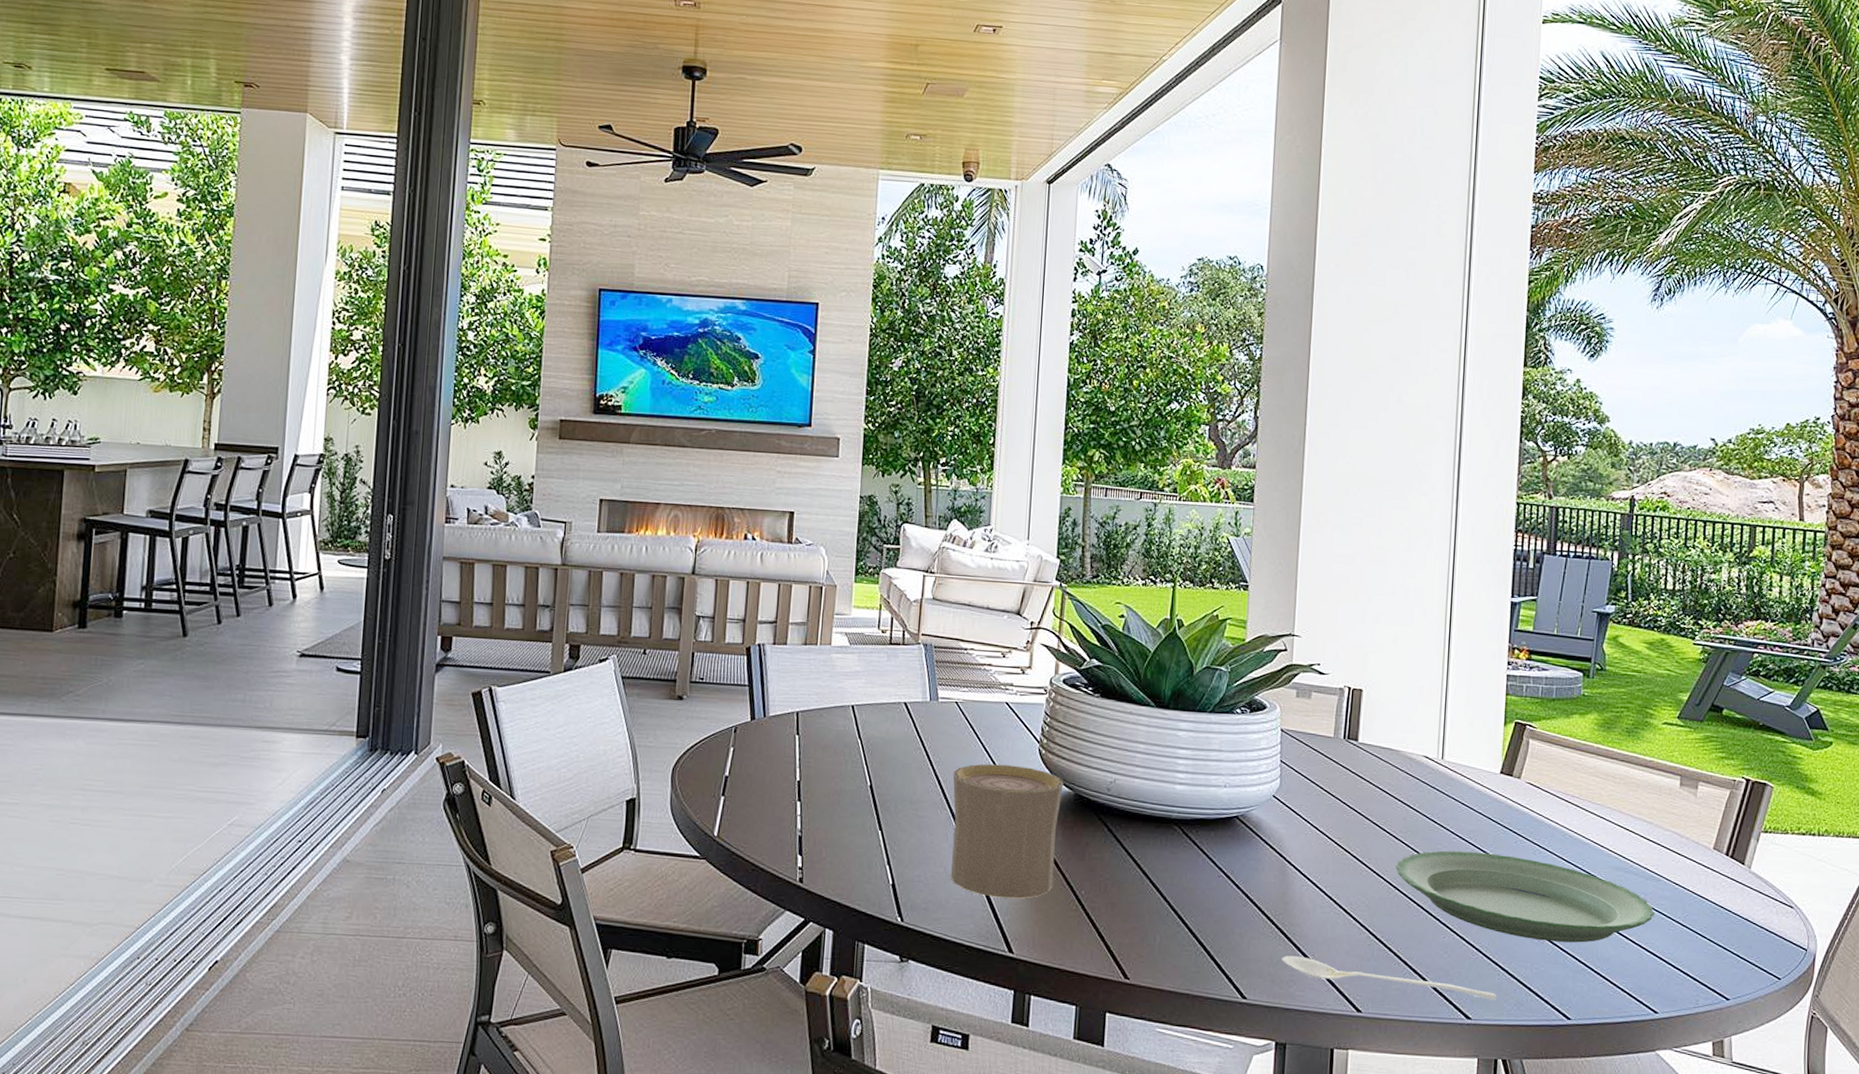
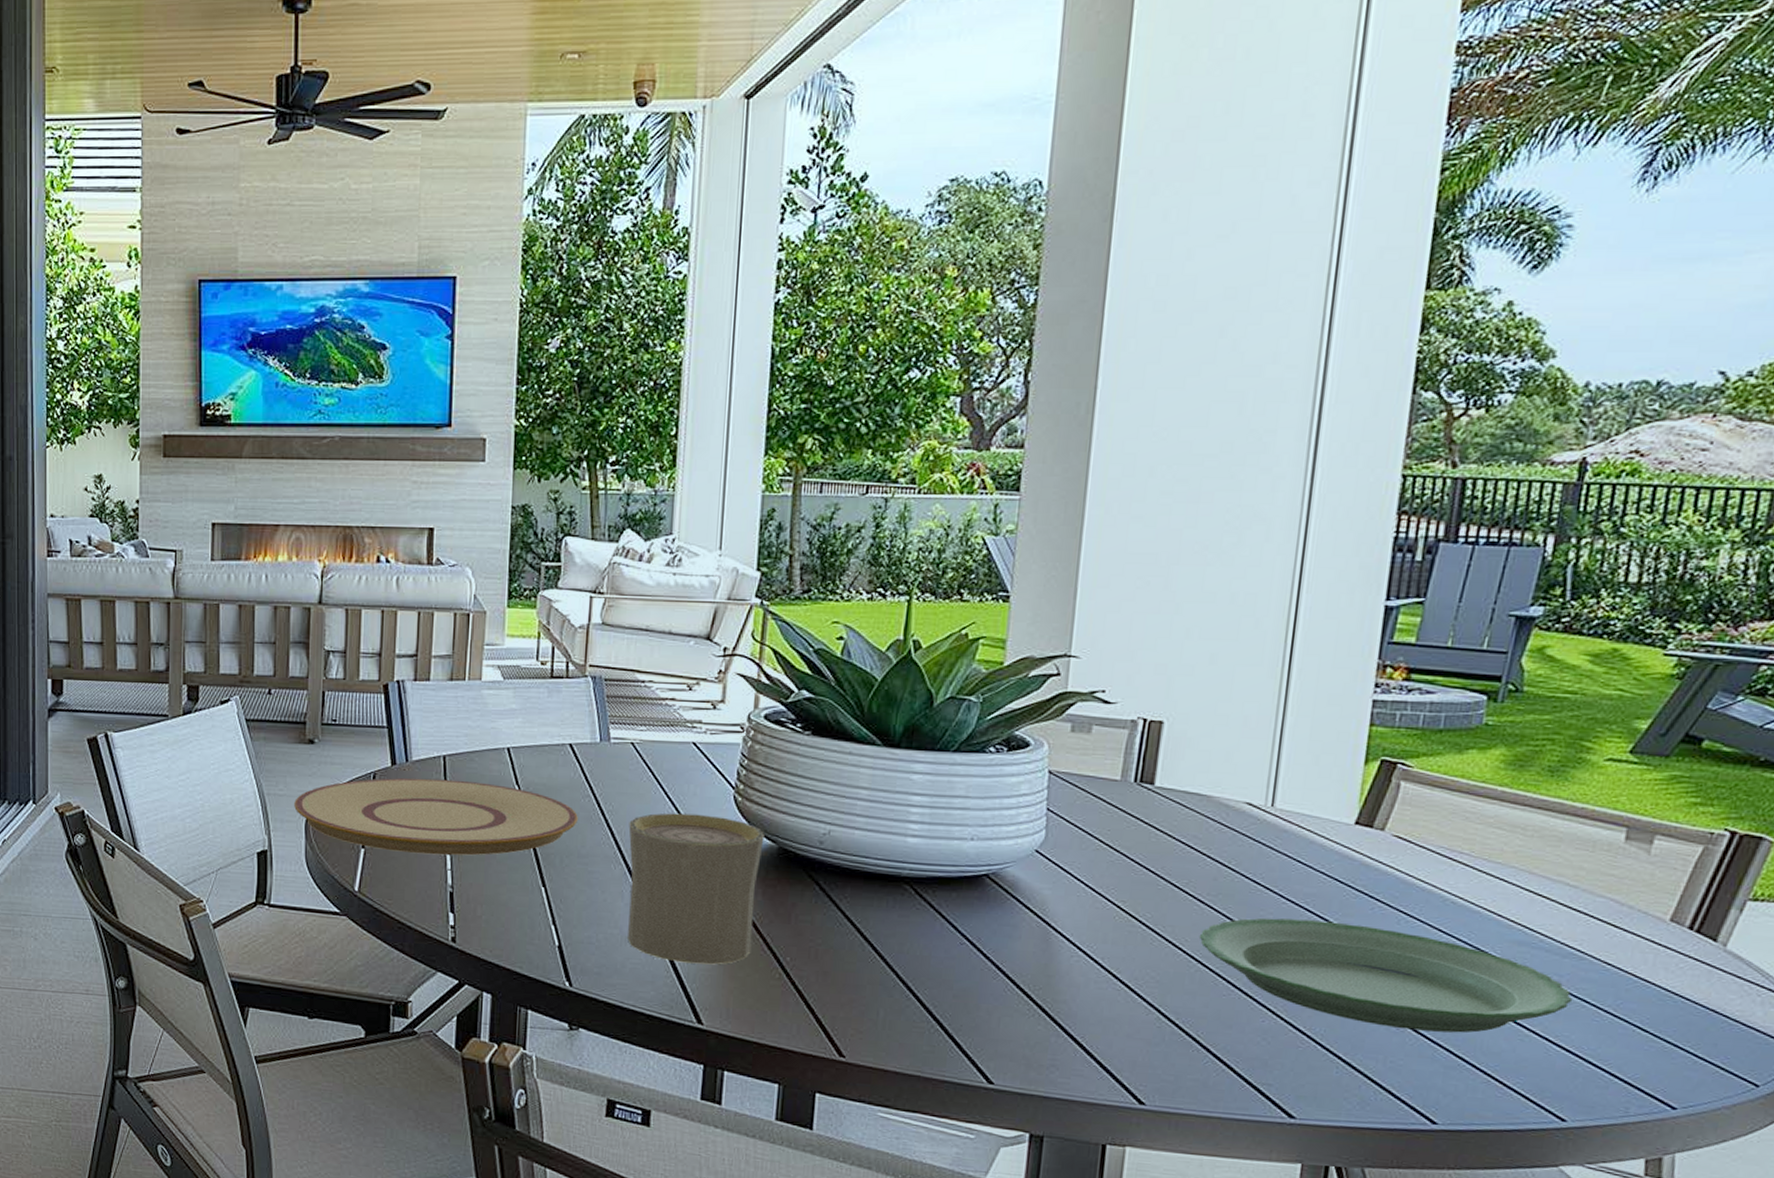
plate: none [662,731,911,802] -> present [294,778,578,856]
stirrer: present [1282,956,1497,1000] -> none [1041,1037,1333,1098]

